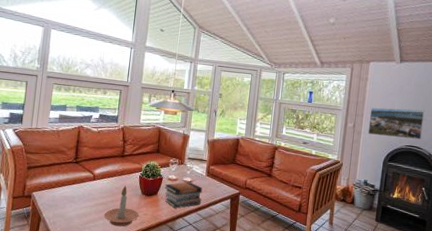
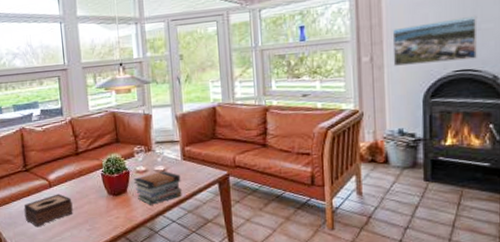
tissue box: none [66,186,110,213] -> present [24,193,73,228]
candle holder: present [104,185,139,227] -> none [70,187,110,237]

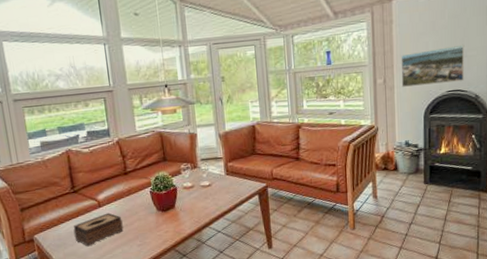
book stack: present [134,171,182,205] -> none [181,185,226,218]

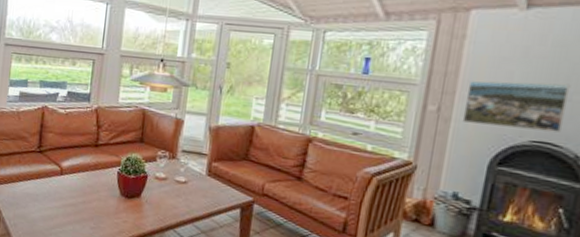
tissue box: present [73,213,124,247] -> none [28,183,81,214]

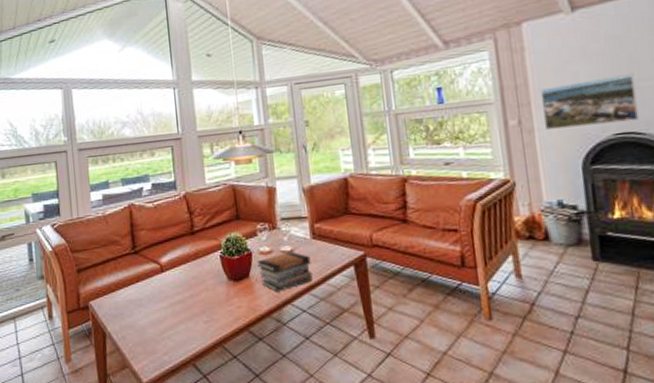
book stack: none [150,182,202,217] -> present [257,251,313,292]

